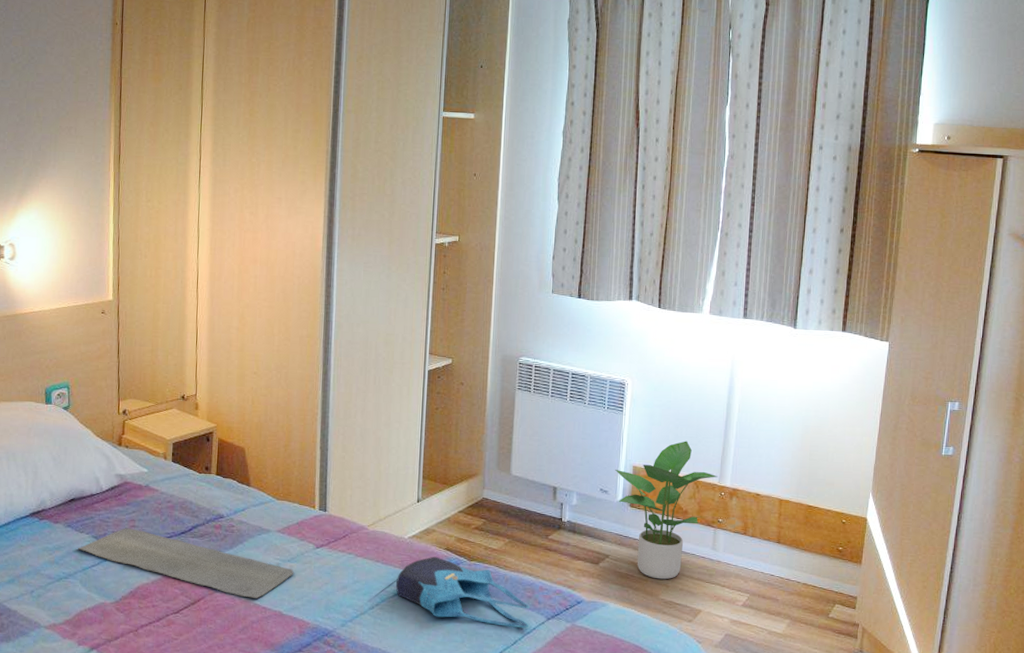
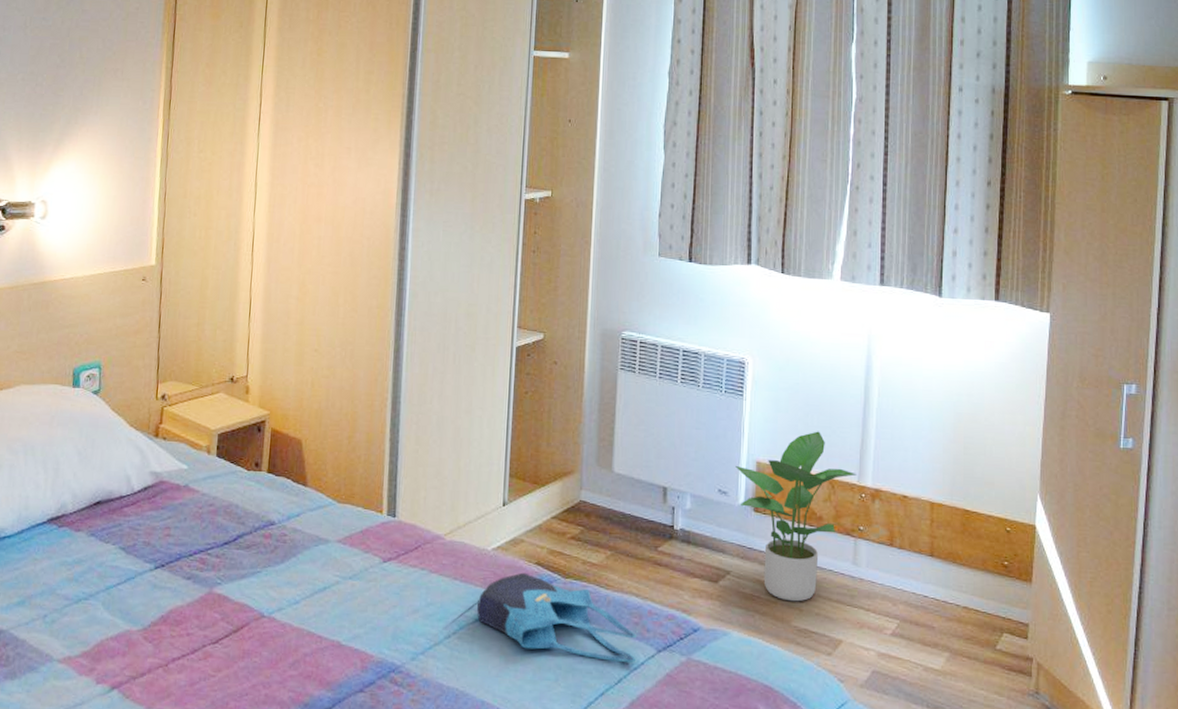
bath mat: present [78,528,294,599] -> none [102,537,356,625]

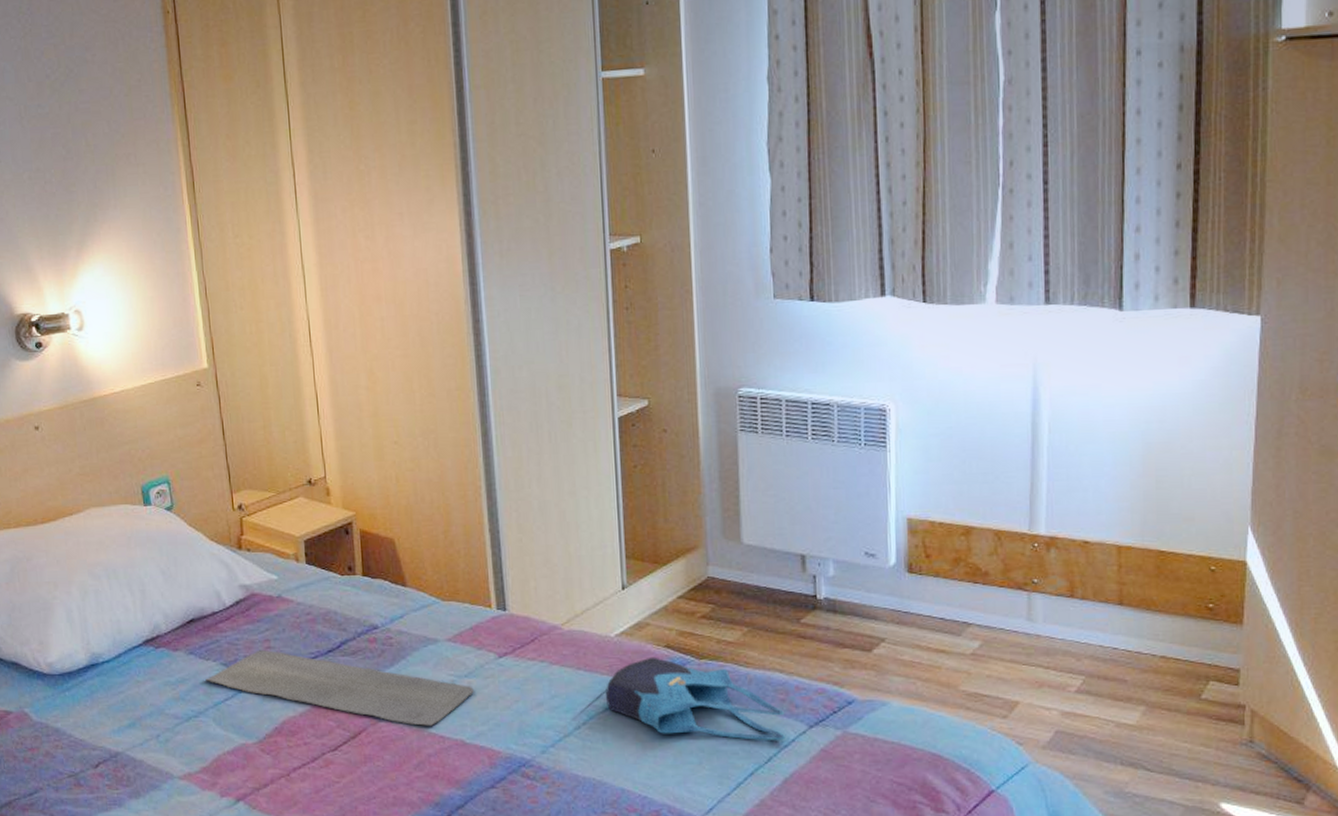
bath mat: none [102,537,356,625] -> present [205,650,474,726]
potted plant: present [735,431,857,602] -> none [883,478,1027,665]

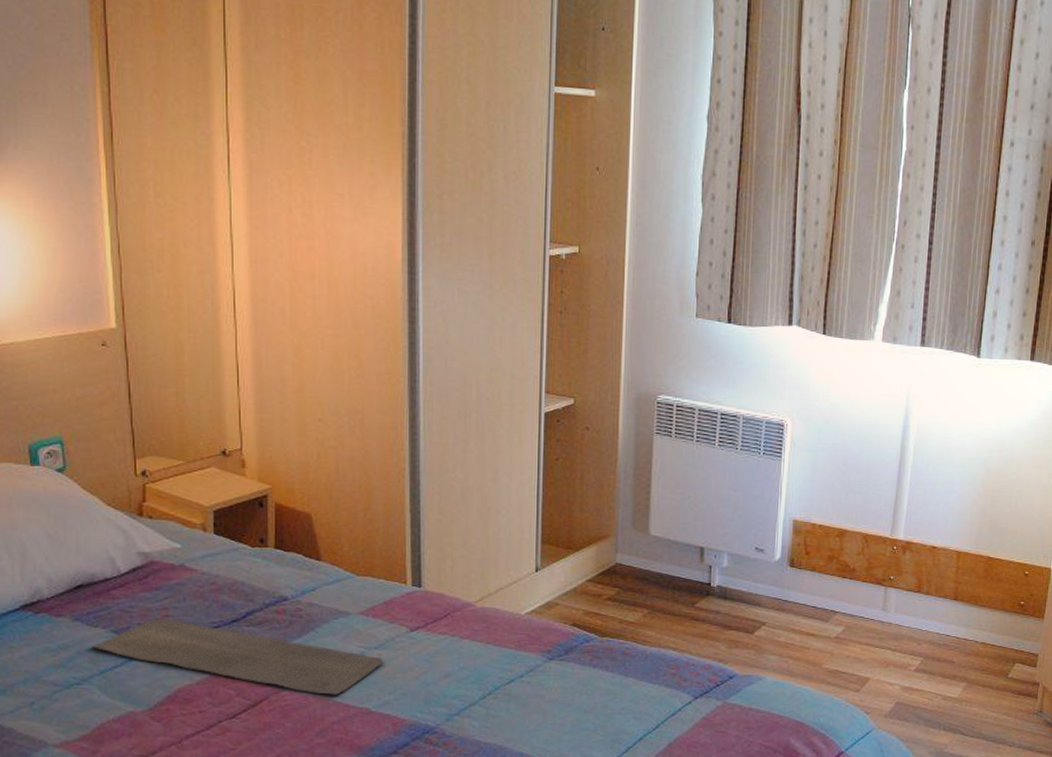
tote bag: present [605,656,787,740] -> none [511,634,674,709]

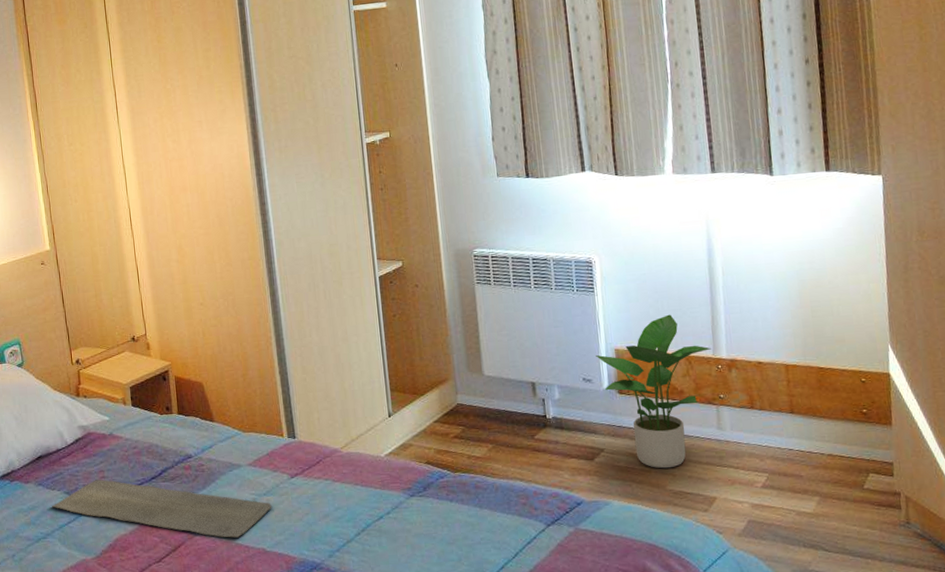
potted plant: none [772,489,890,647] -> present [596,314,711,469]

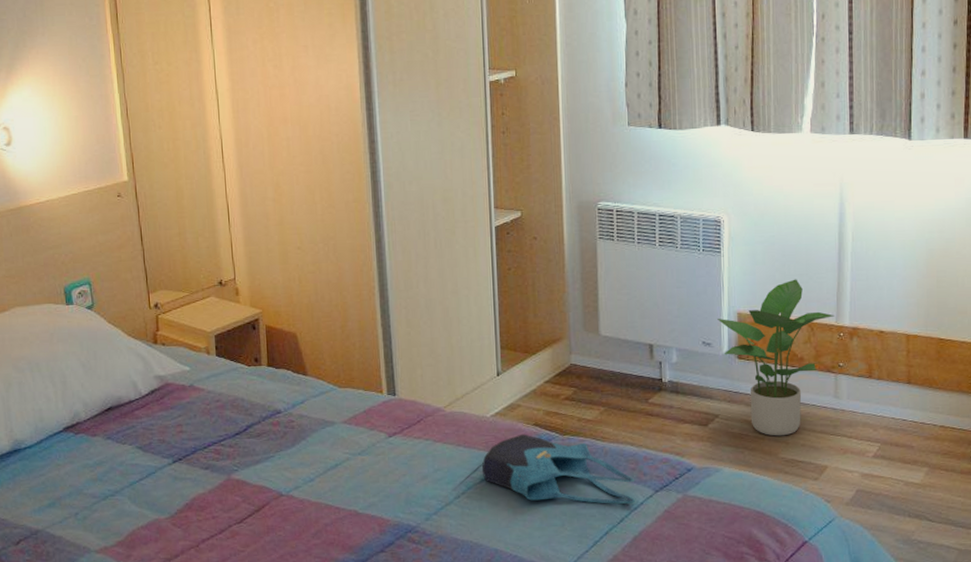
bath mat: present [52,479,272,538] -> none [122,434,366,499]
tote bag: none [379,472,529,539] -> present [481,434,636,504]

